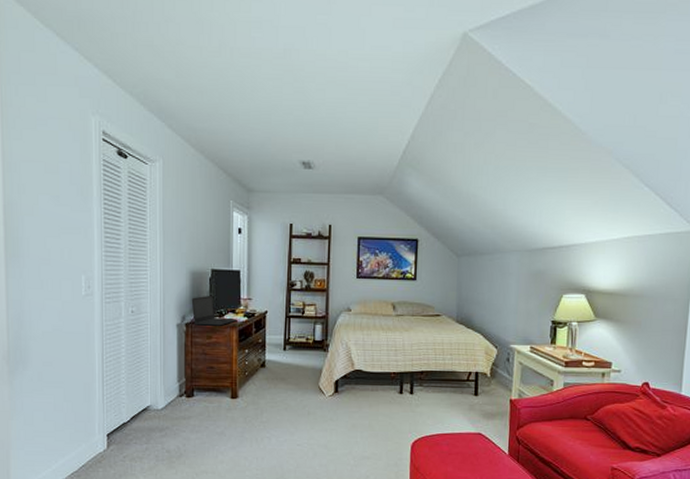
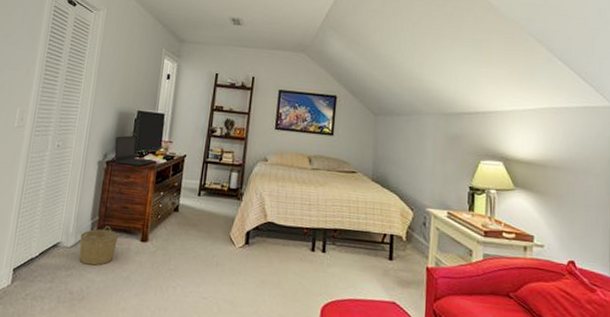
basket: none [169,386,209,425] -> present [79,225,119,266]

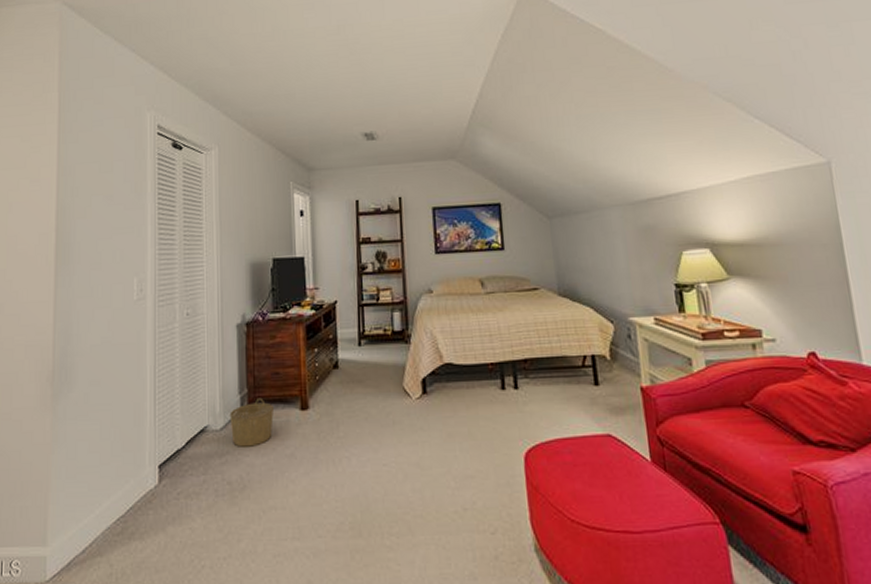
laptop: present [114,135,157,167] -> none [251,287,304,324]

